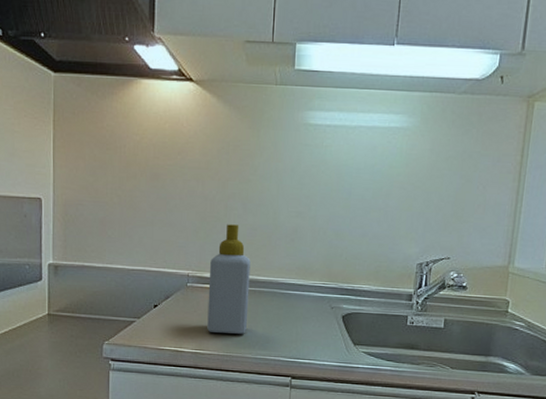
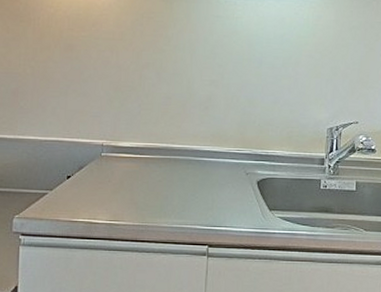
soap bottle: present [207,224,251,334] -> none [122,93,165,203]

